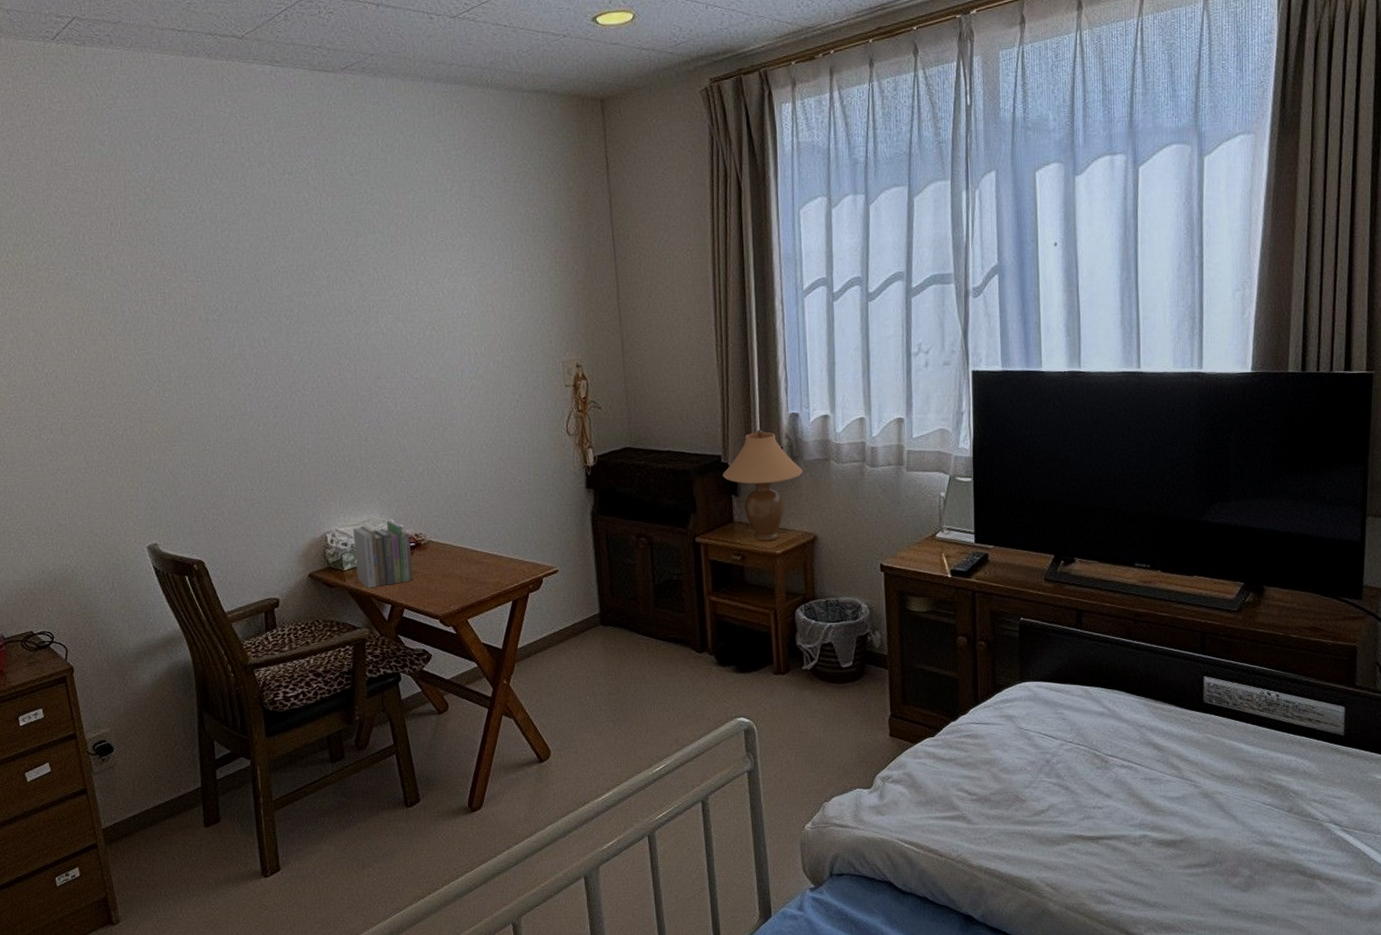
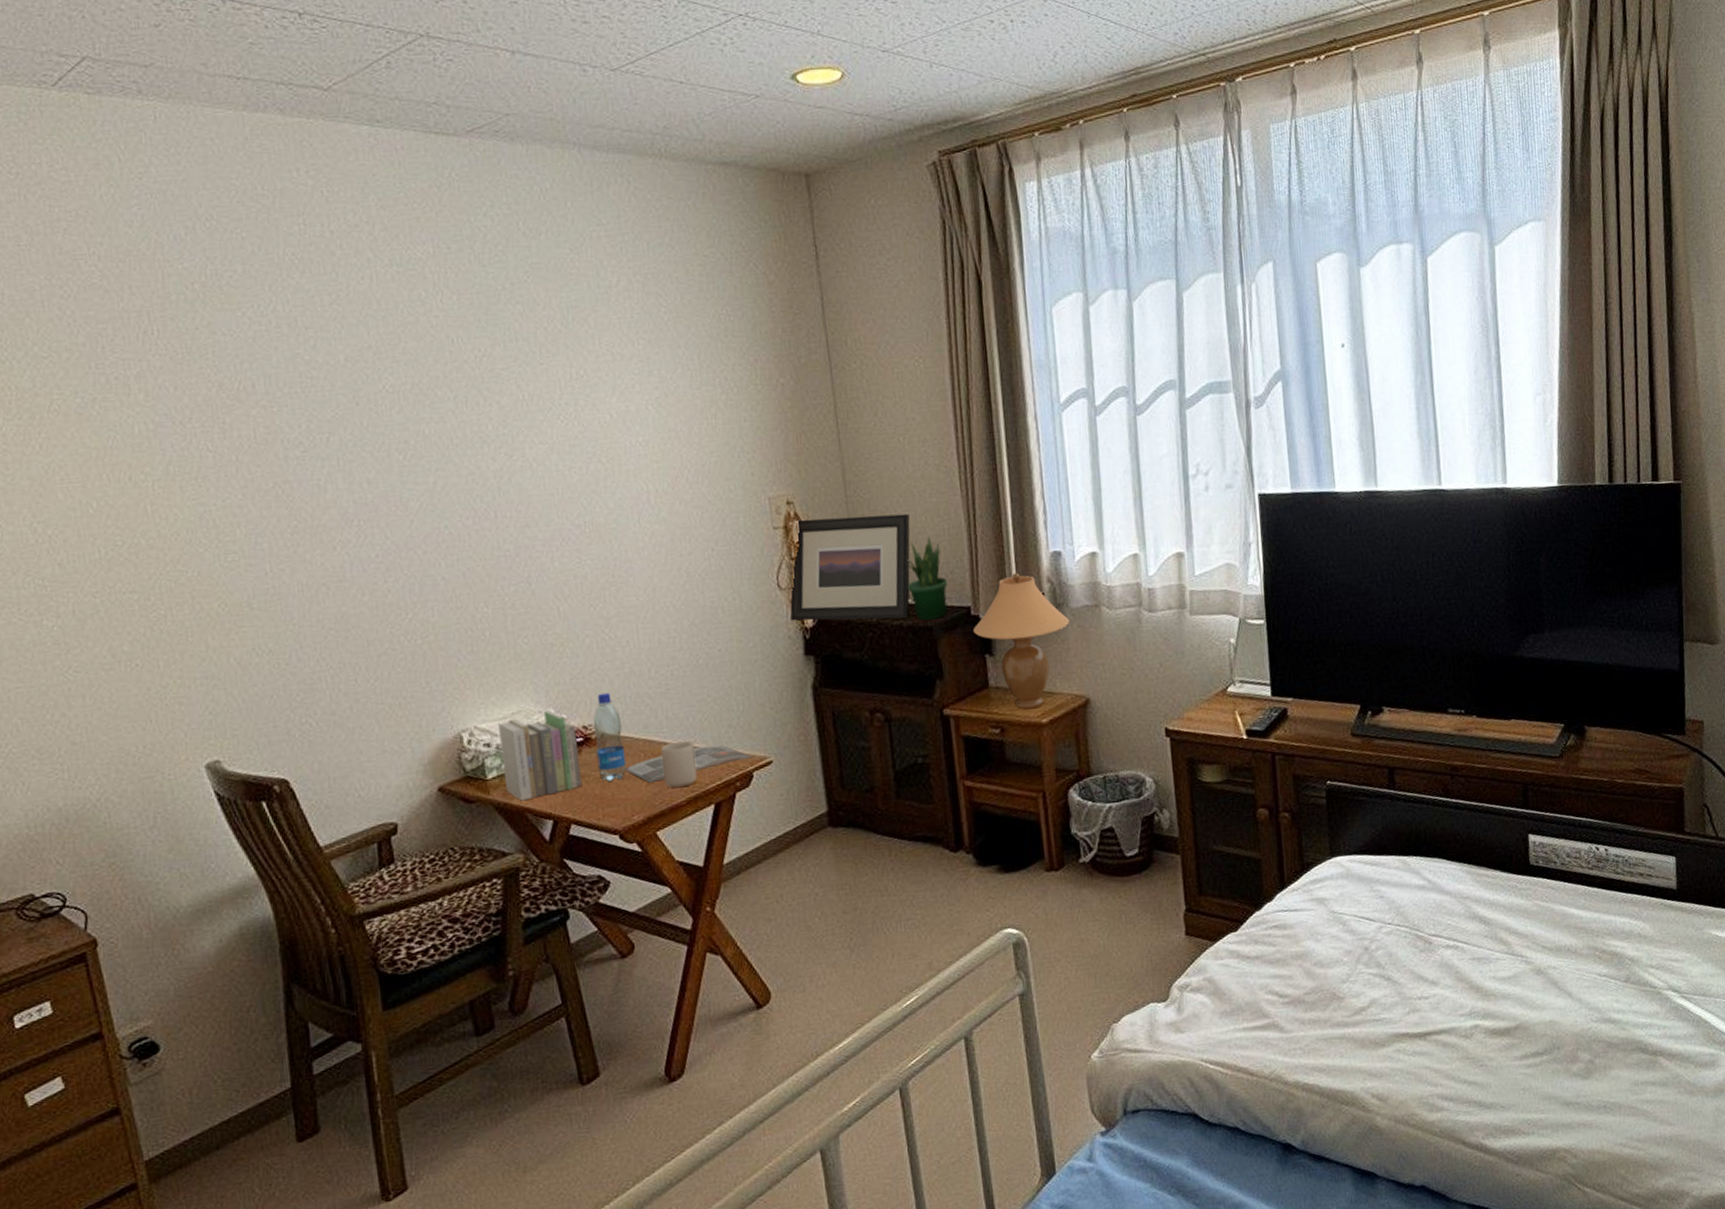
bottle: none [423,509,447,579] -> present [593,692,627,783]
magazine: none [446,554,542,581] -> present [625,744,752,783]
cup: none [472,550,500,587] -> present [660,740,698,789]
picture frame: none [576,378,674,463] -> present [790,513,910,621]
planter: none [670,397,703,466] -> present [906,536,948,621]

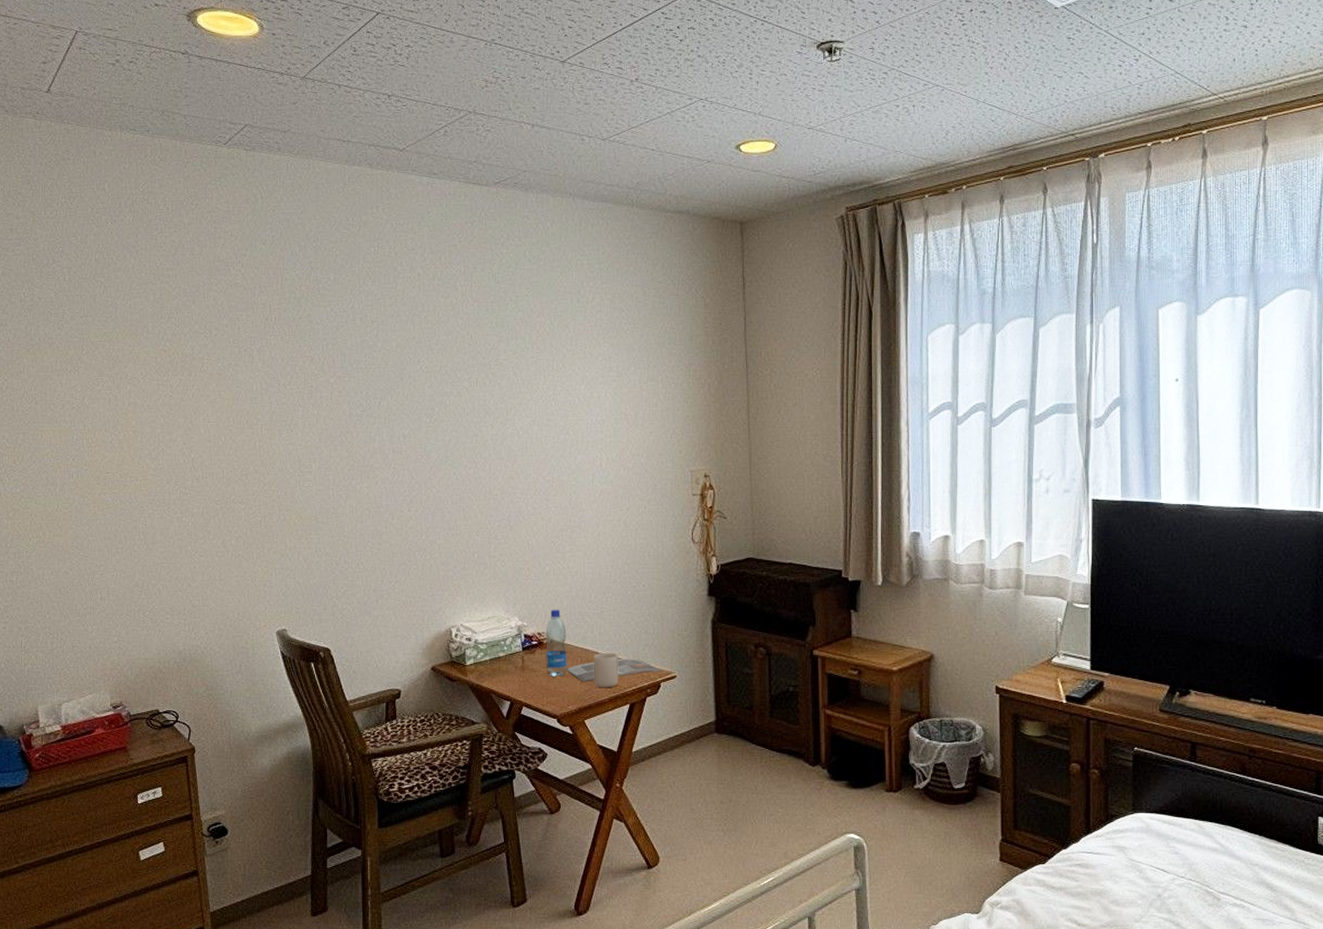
books: present [498,710,582,801] -> none [478,618,534,684]
picture frame: present [790,513,910,621] -> none [700,490,799,575]
planter: present [906,536,948,621] -> none [793,511,824,579]
table lamp: present [973,572,1069,710] -> none [843,546,922,658]

